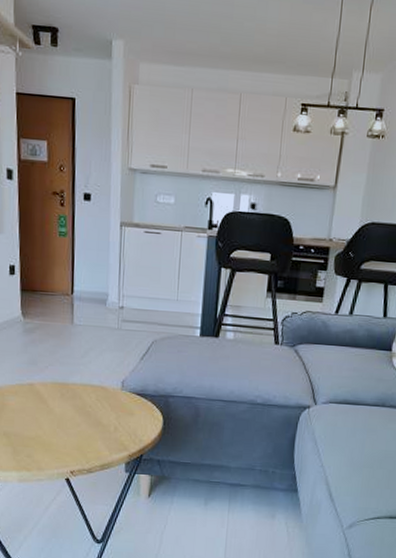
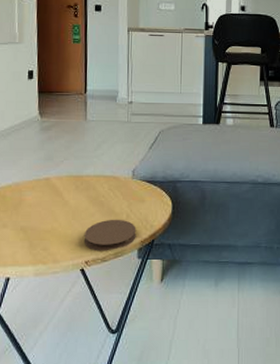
coaster: none [69,430,125,463] -> present [84,219,136,251]

